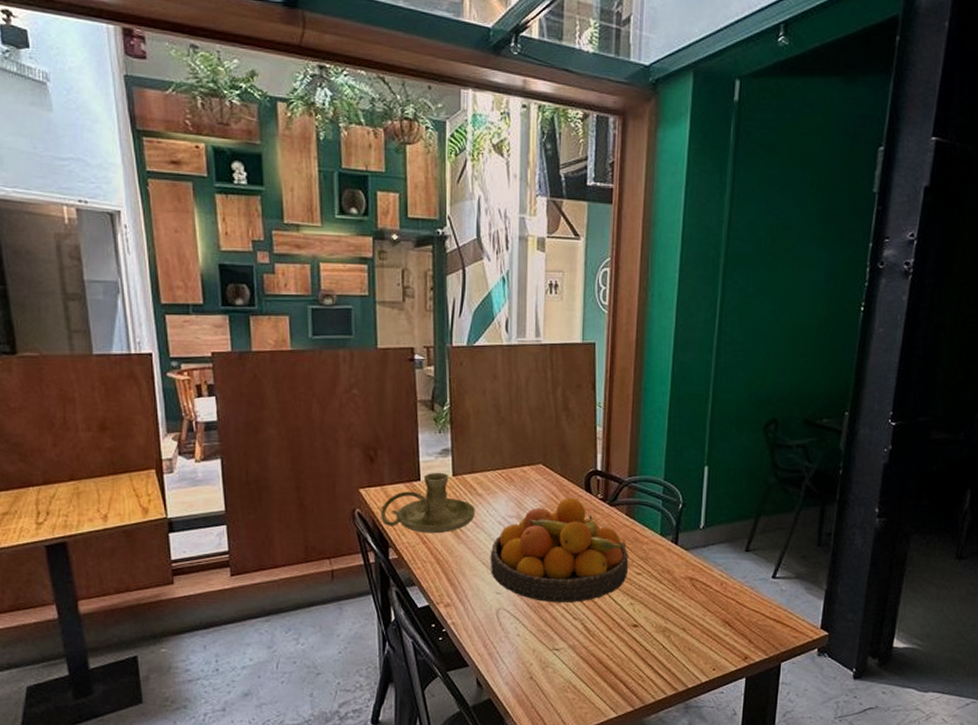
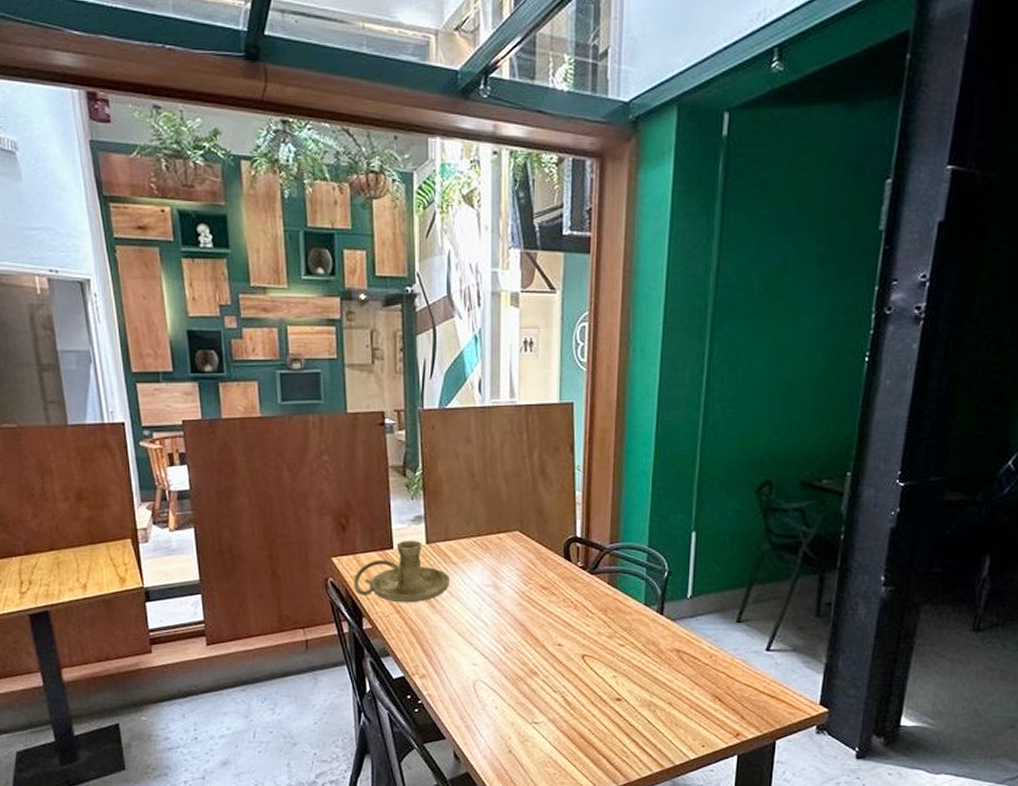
fruit bowl: present [490,497,628,603] -> none [465,565,610,676]

